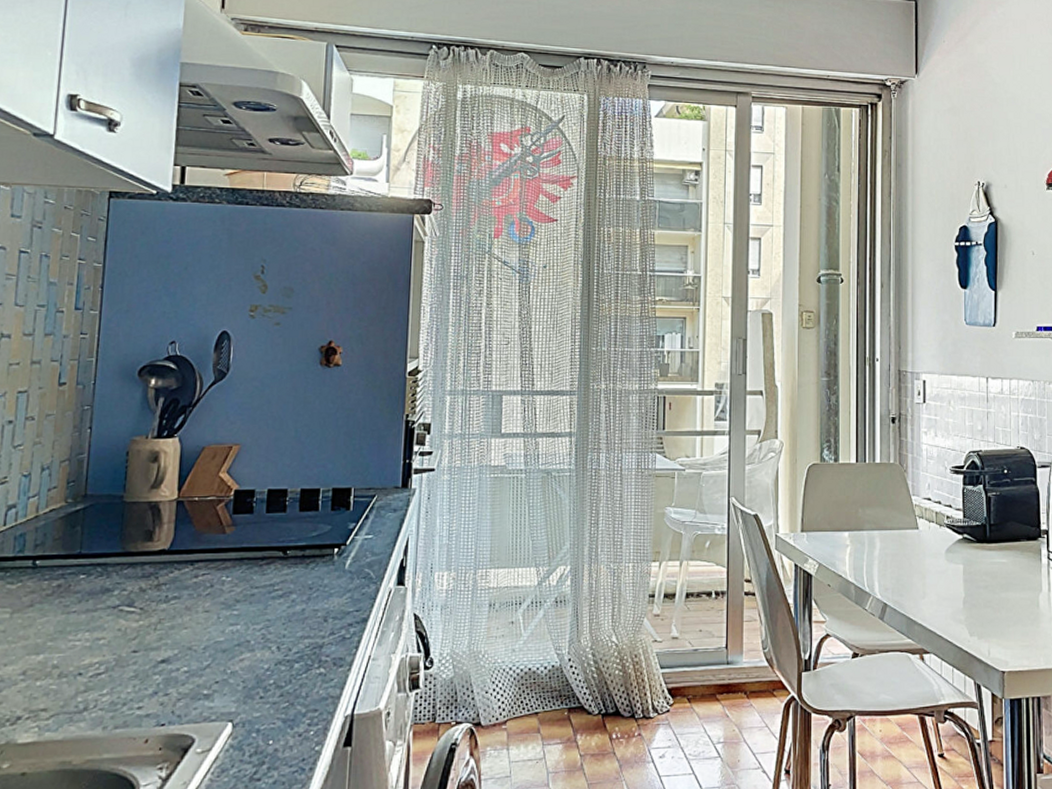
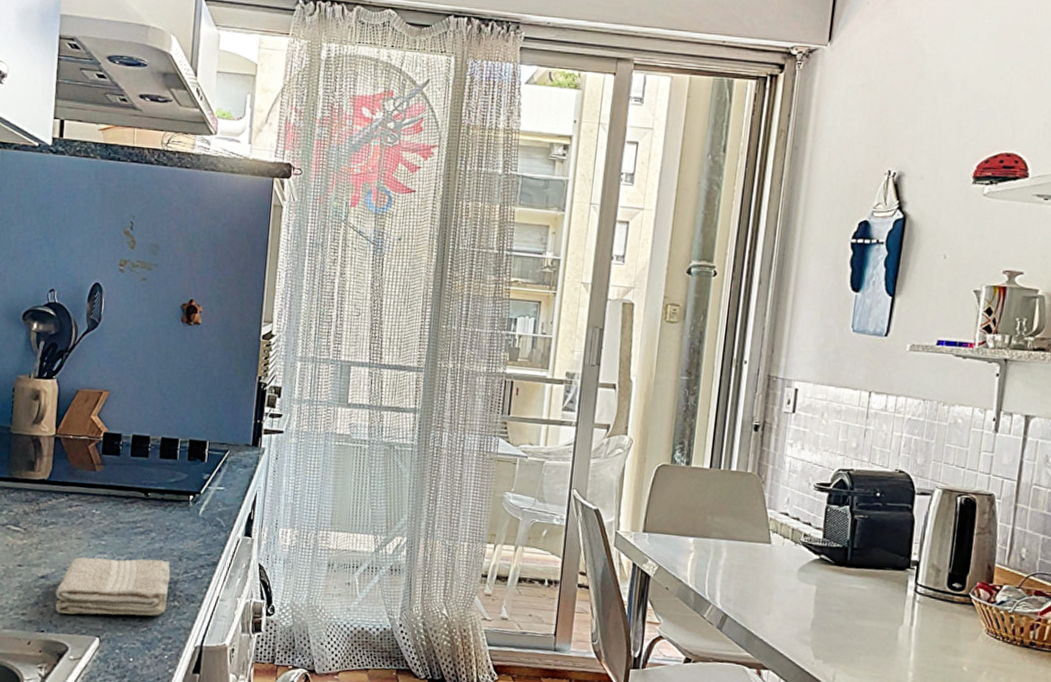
washcloth: none [179,623,315,700] -> present [55,557,171,616]

